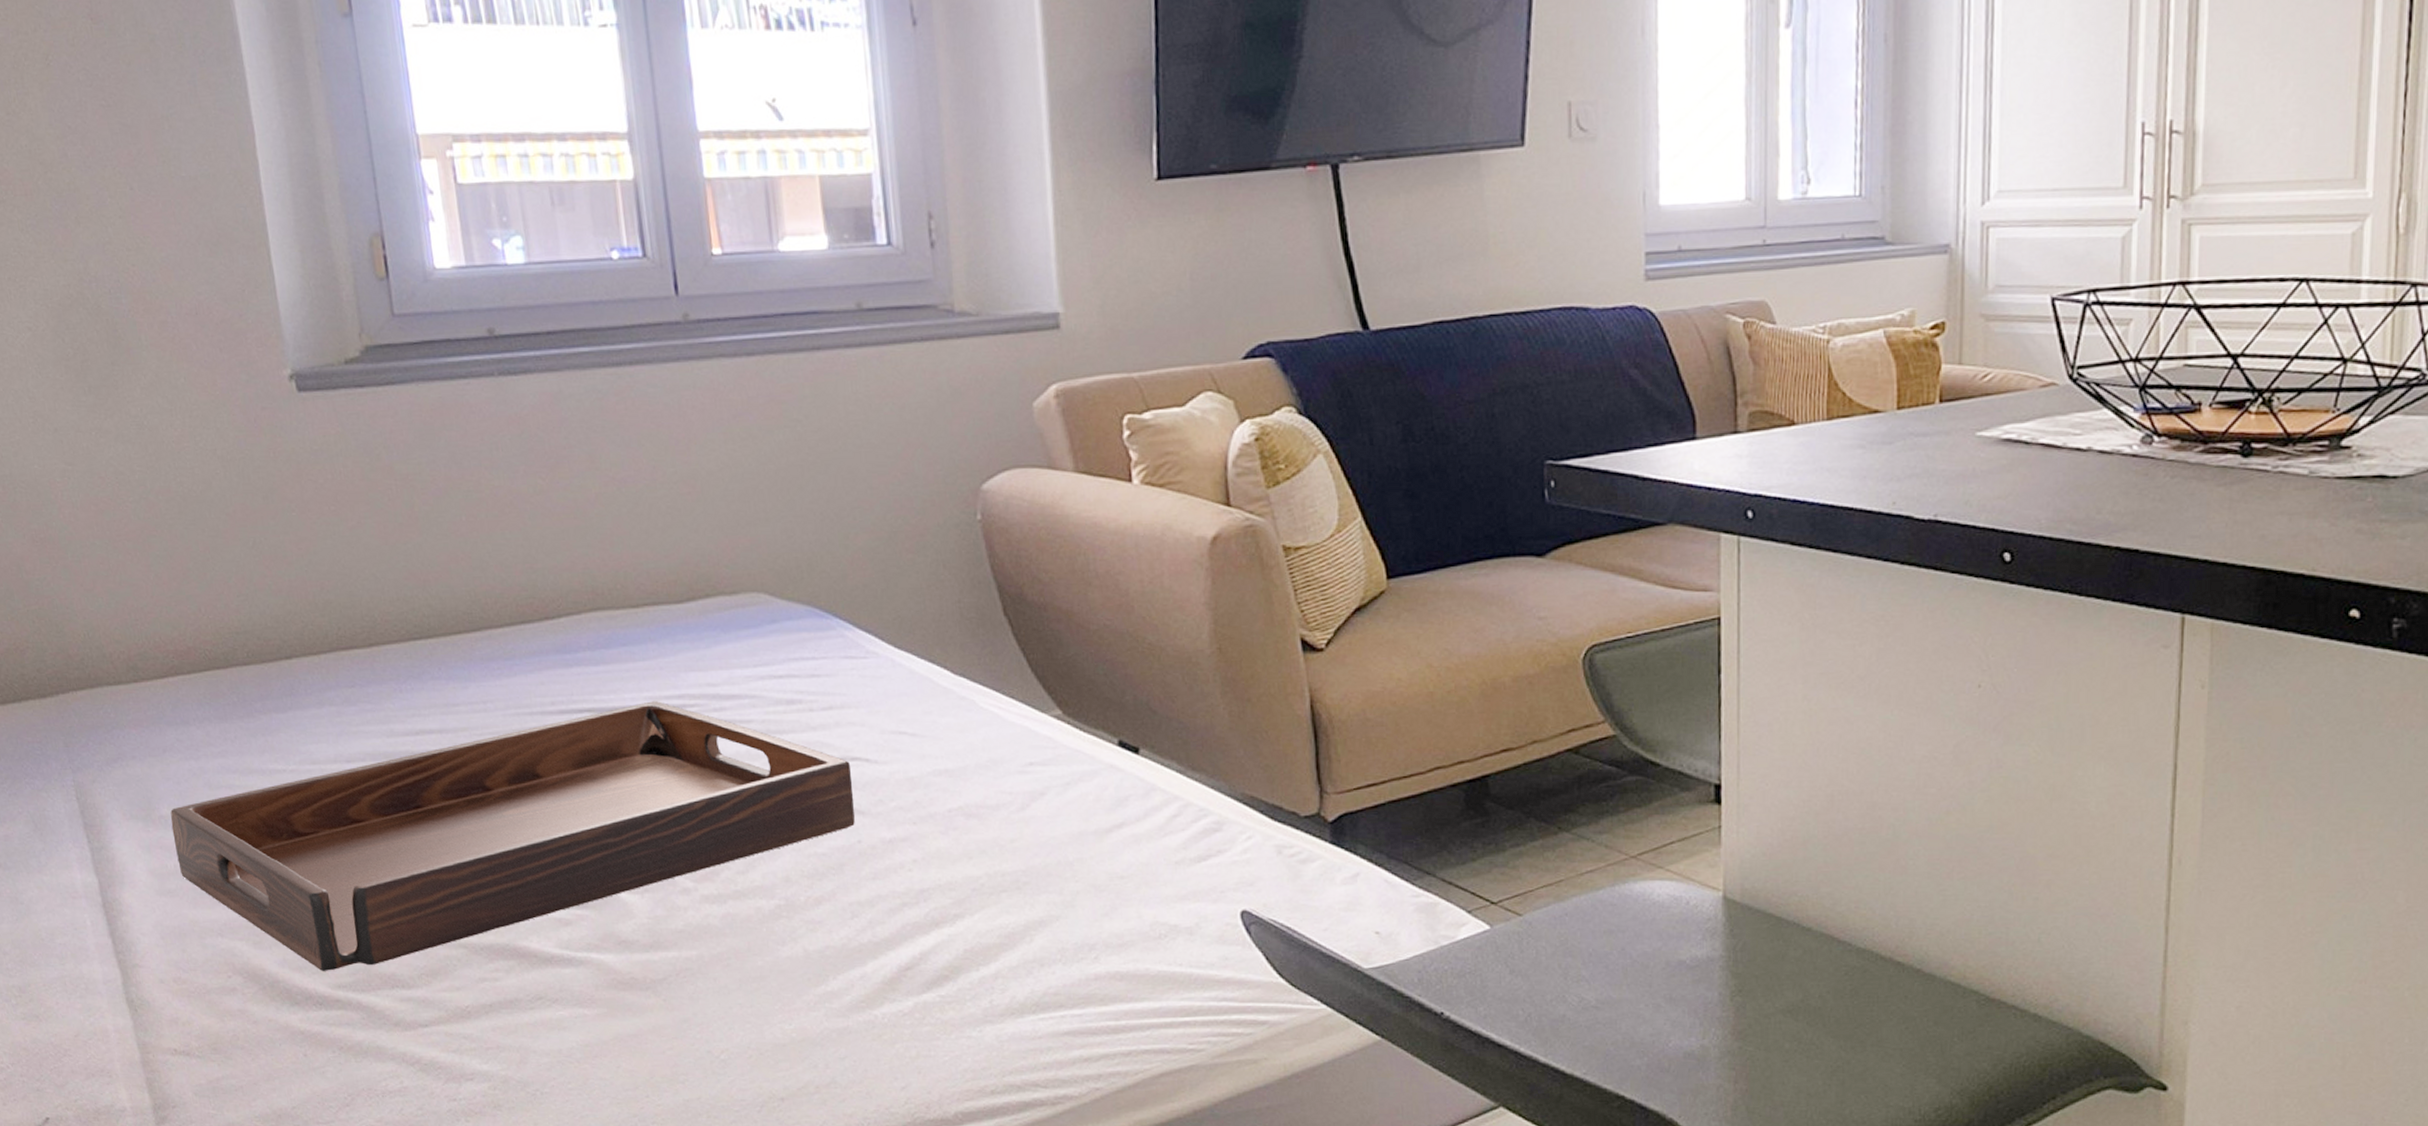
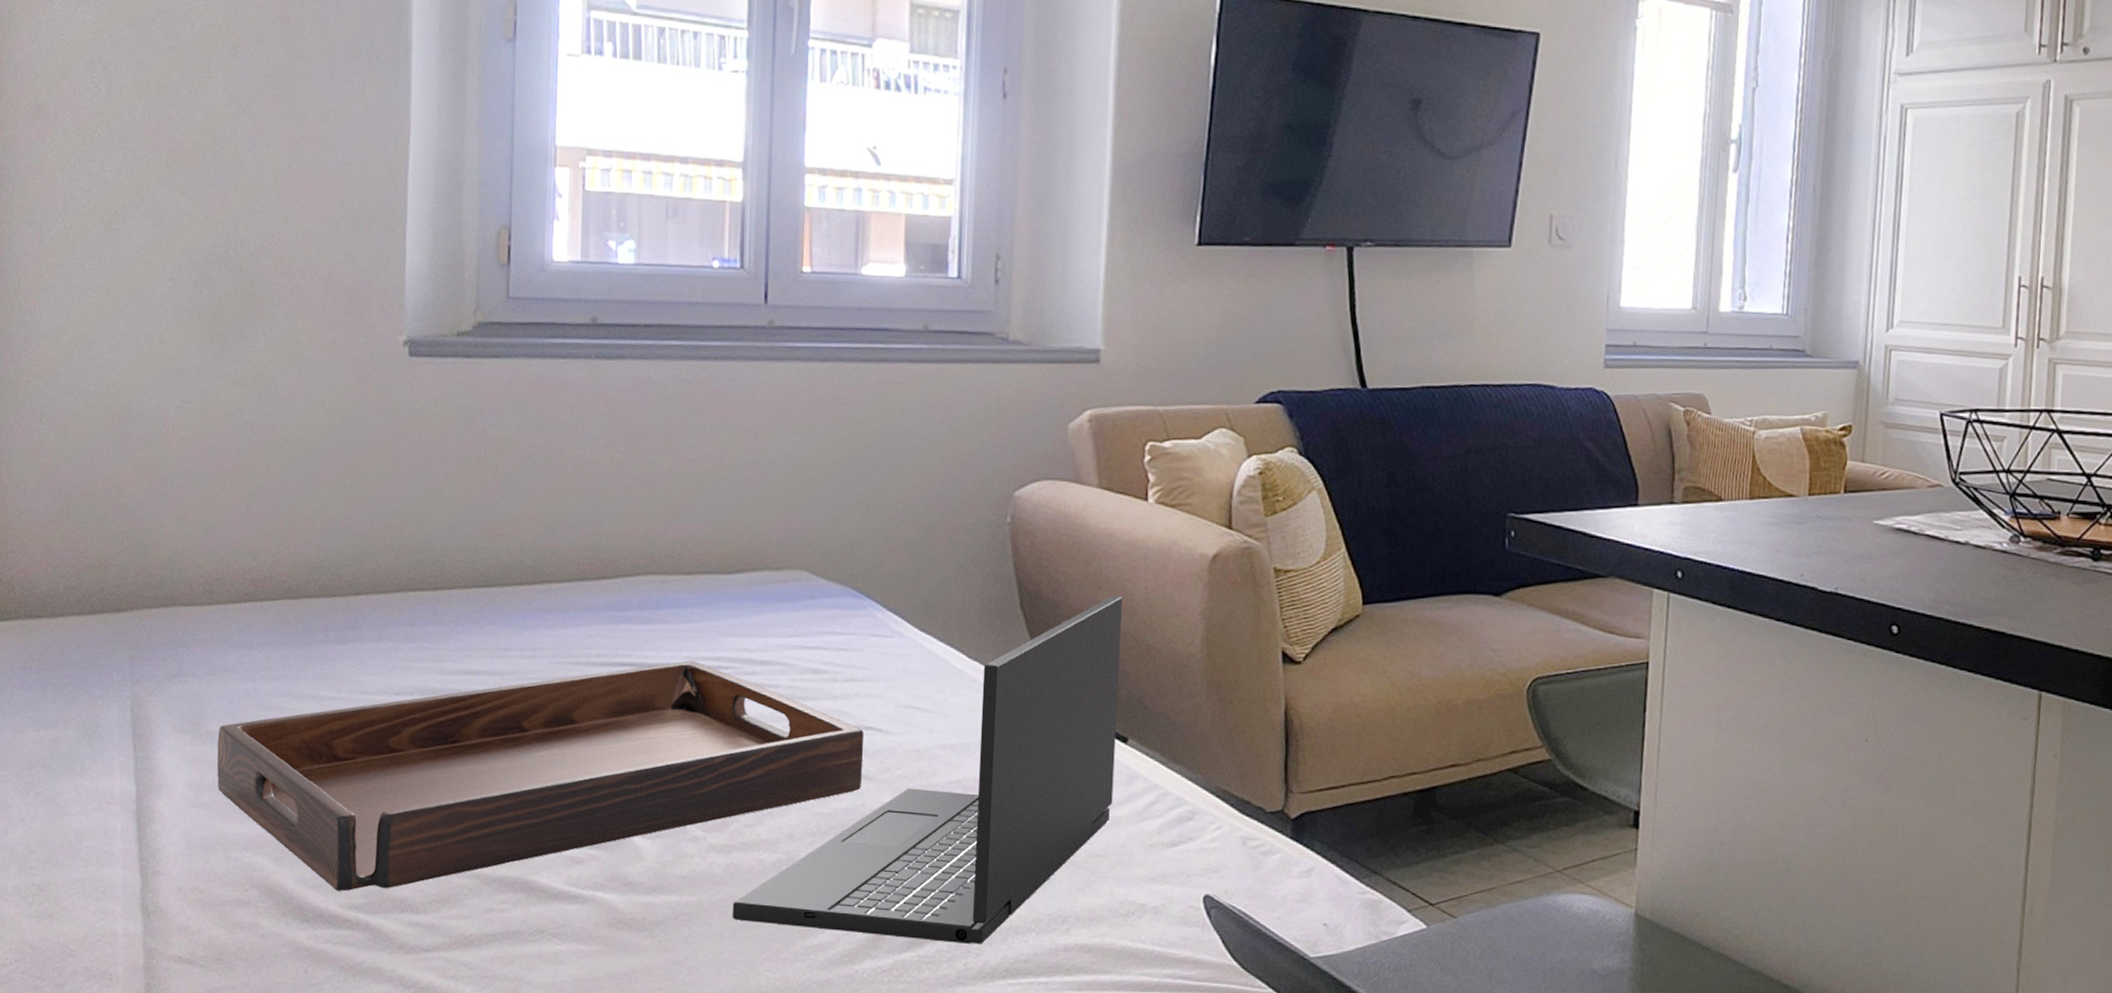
laptop: none [735,591,1130,980] -> present [732,595,1122,944]

